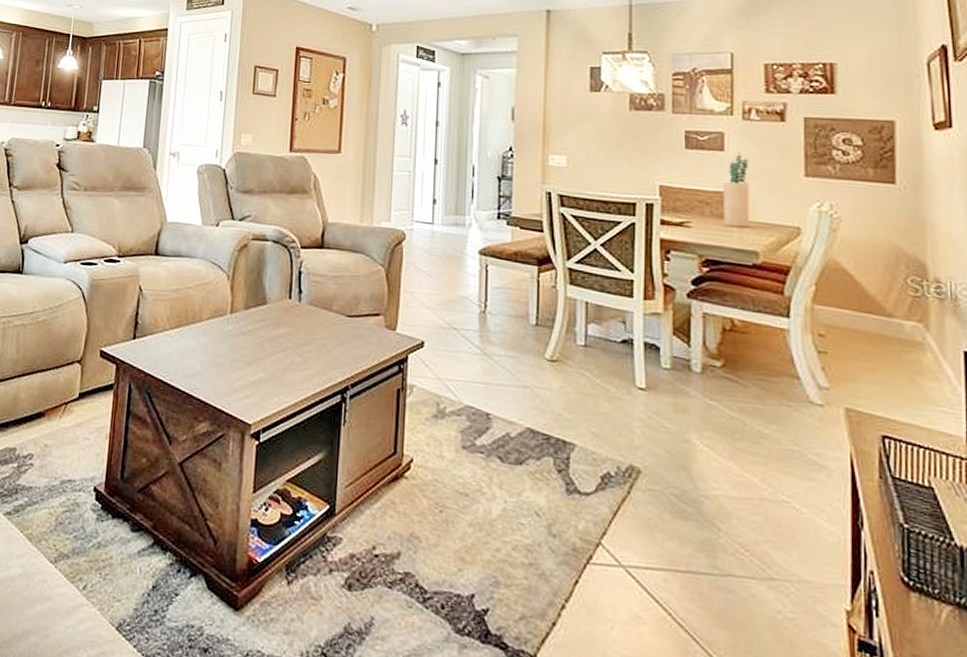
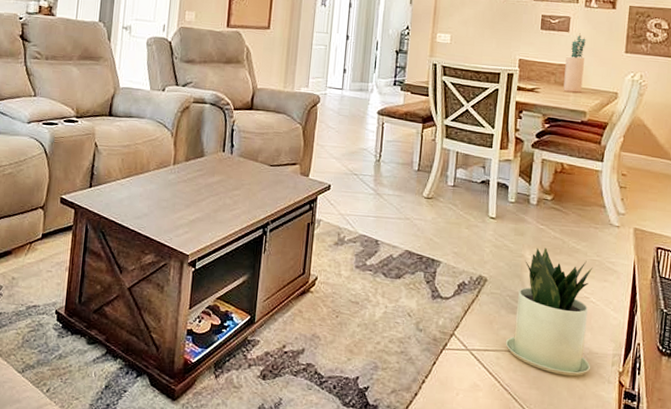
planter: none [674,431,804,614] -> present [505,248,593,377]

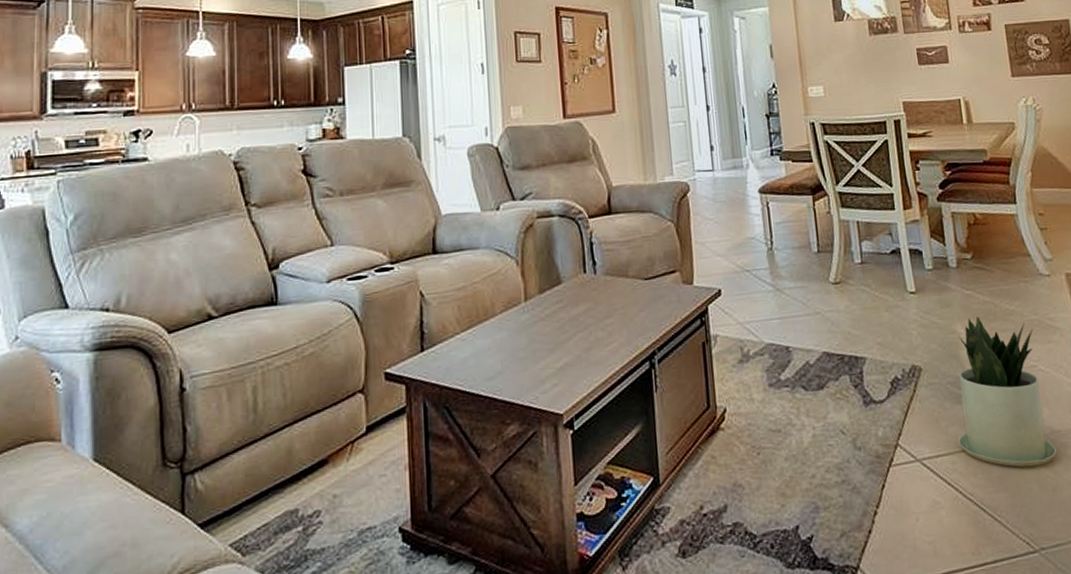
vase: present [563,33,586,93] -> none [952,62,977,131]

